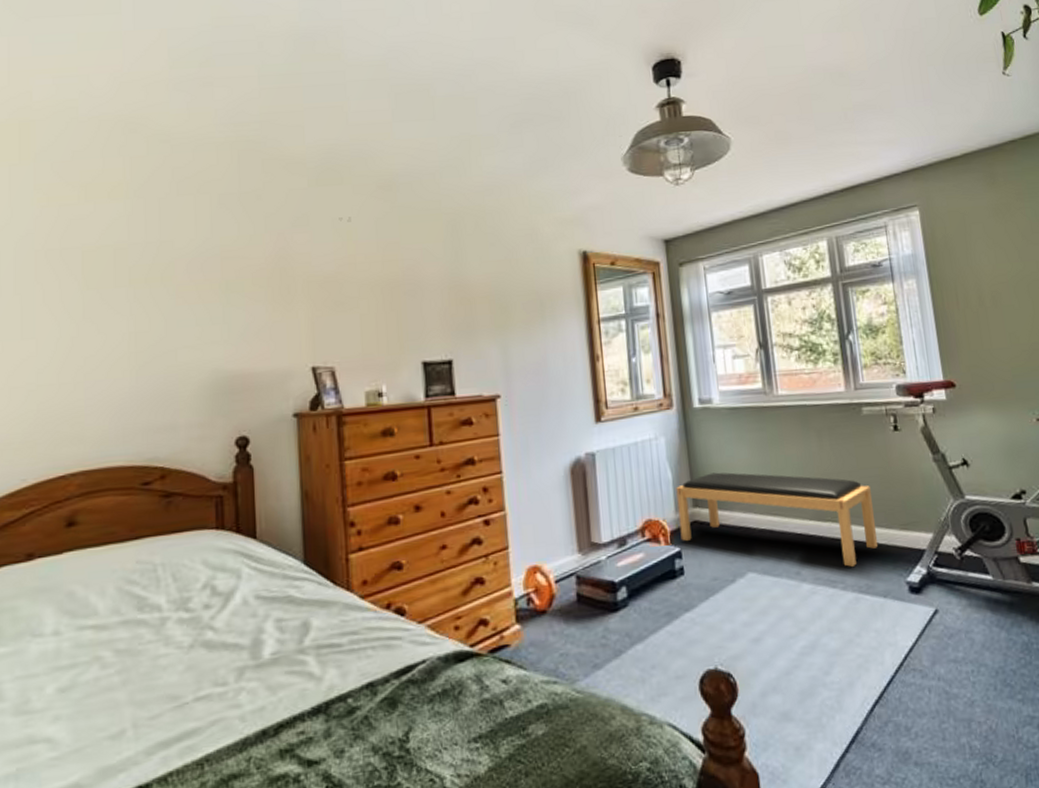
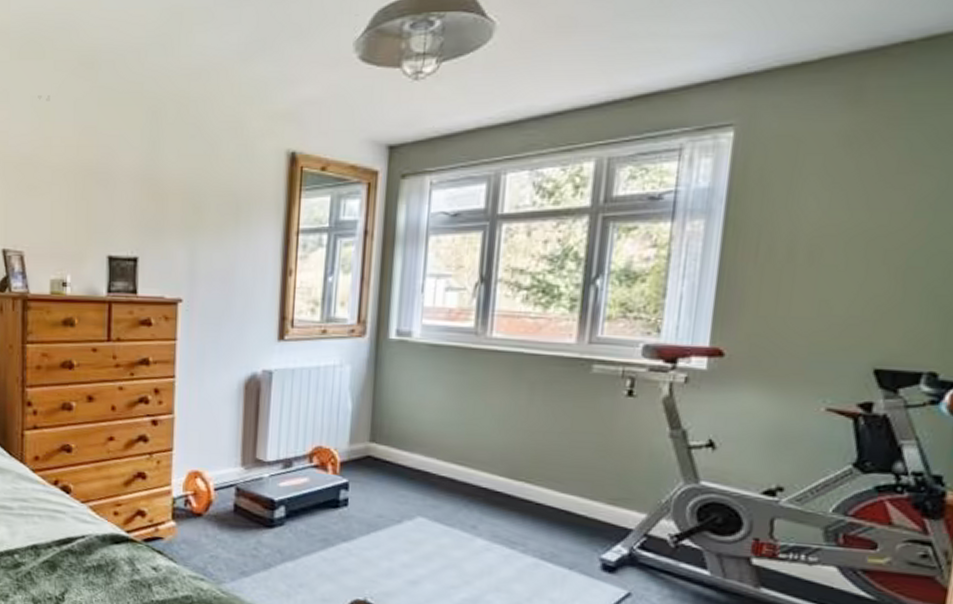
bench: present [676,472,879,567] -> none [350,410,583,532]

